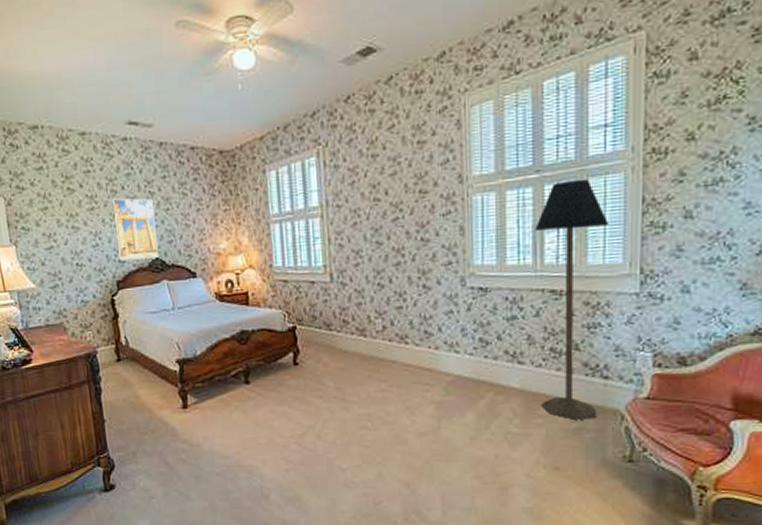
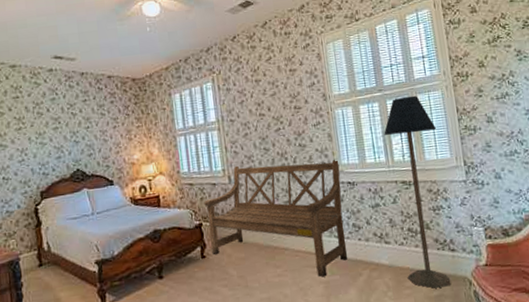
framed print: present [112,198,159,261] -> none [38,119,80,173]
bench: none [299,258,471,397] -> present [204,159,348,278]

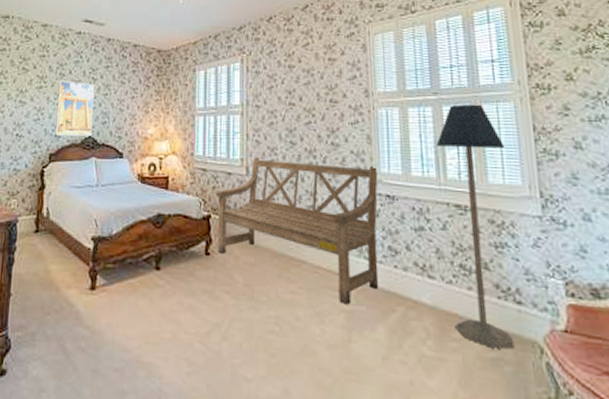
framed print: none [38,119,80,173] -> present [55,81,95,136]

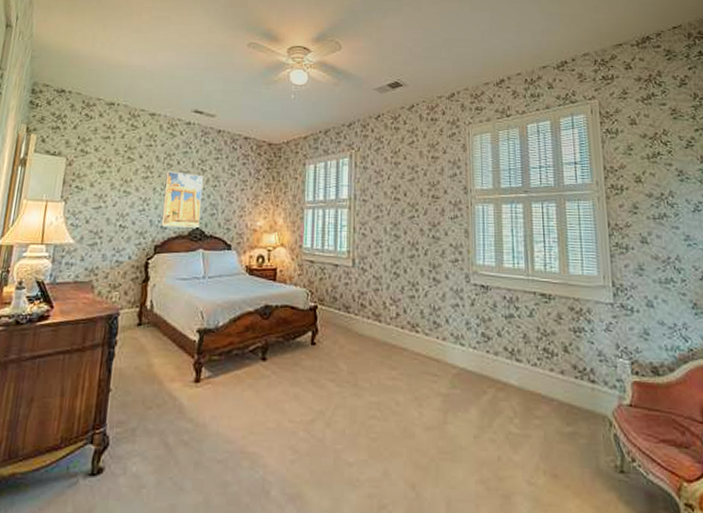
bench: present [215,156,379,305] -> none [322,249,474,389]
floor lamp: present [436,104,515,349] -> none [526,202,588,424]

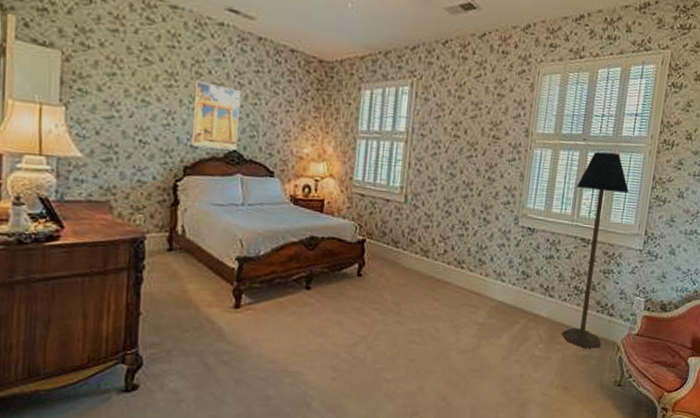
floor lamp: none [526,202,588,424] -> present [561,151,629,349]

